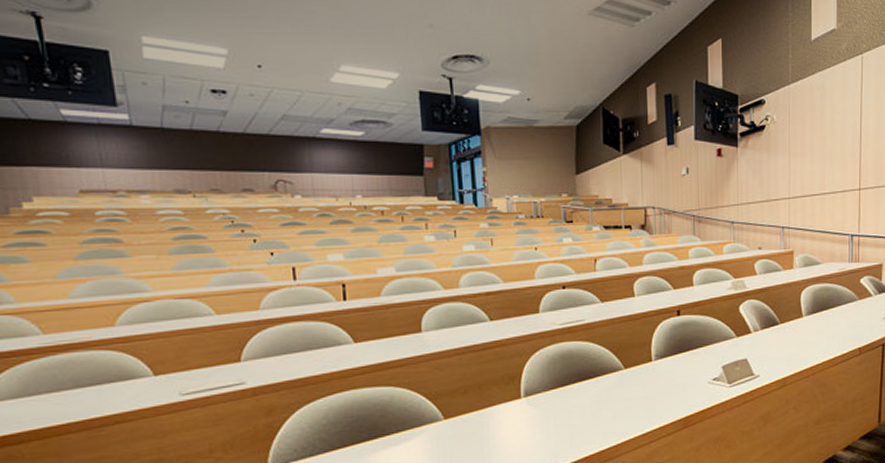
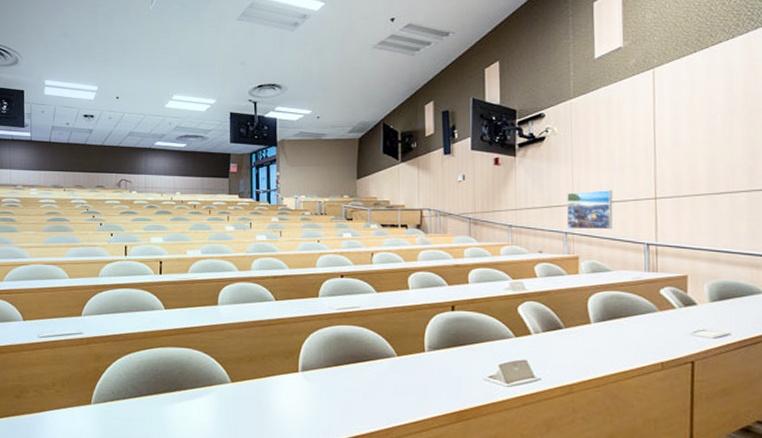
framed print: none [783,182,824,224] -> present [566,190,613,230]

